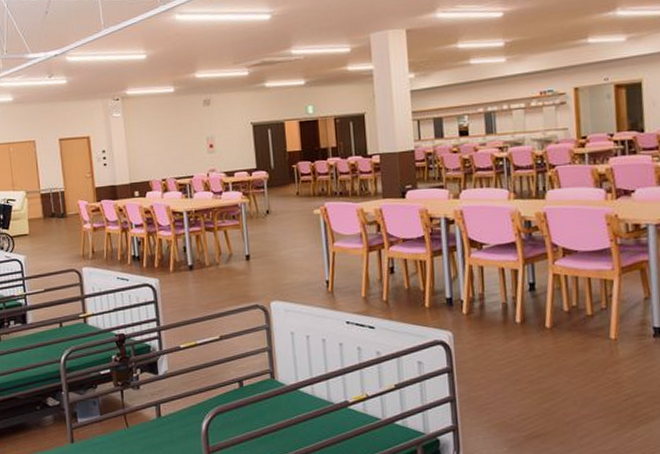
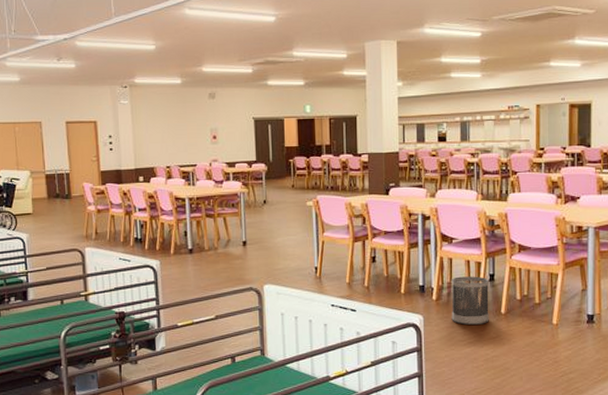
wastebasket: none [483,285,532,341] -> present [451,276,489,325]

